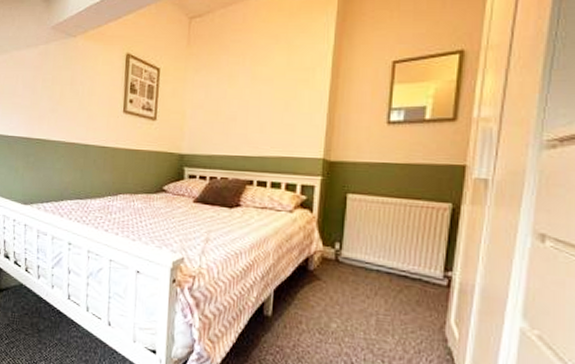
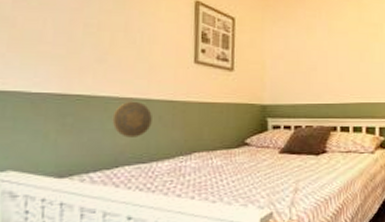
decorative plate: none [60,145,89,177] -> present [112,101,152,138]

